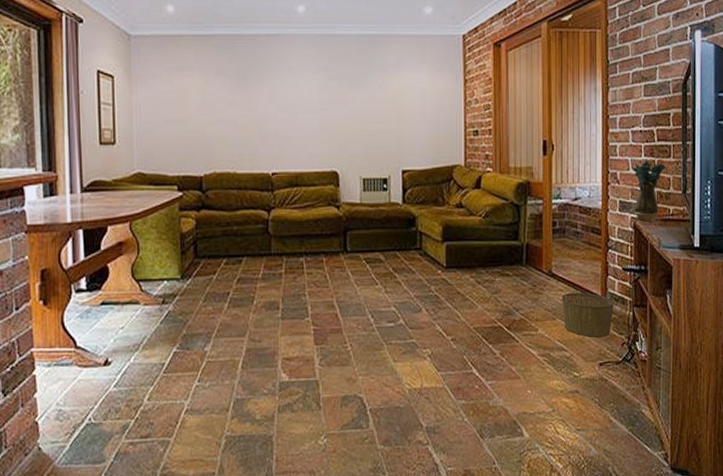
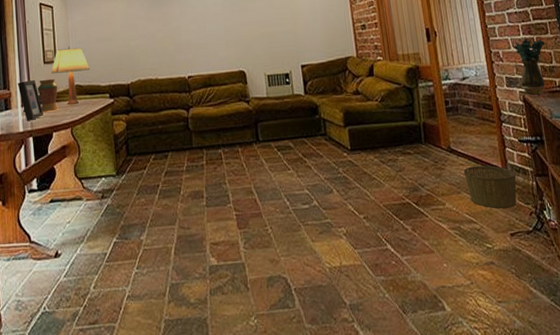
picture frame: none [65,163,97,212] -> present [17,80,43,122]
decorative vase: none [90,163,116,201] -> present [37,78,58,112]
table lamp: none [108,126,157,196] -> present [51,46,91,106]

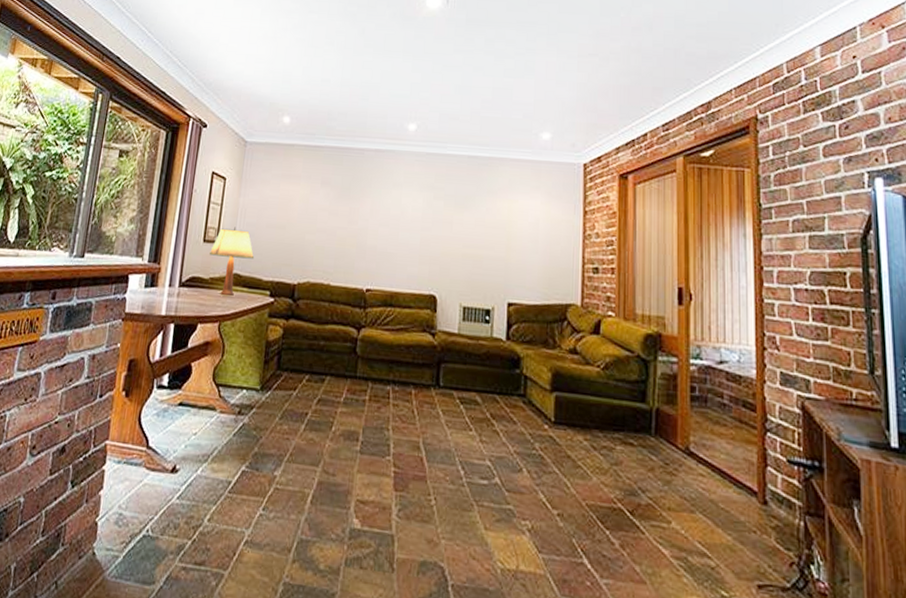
picture frame: present [17,80,43,122] -> none [168,257,192,305]
decorative vase: present [37,78,58,112] -> none [190,259,214,298]
basket: present [463,164,517,209] -> none [703,480,777,549]
vase: present [514,37,546,95] -> none [798,324,844,405]

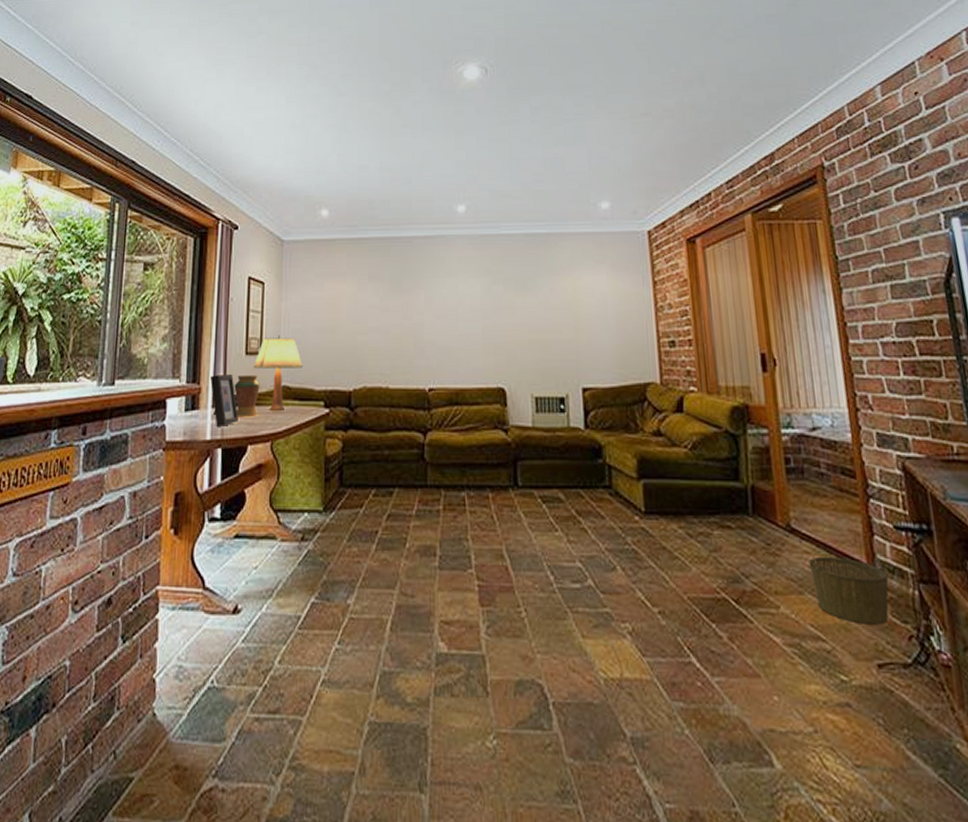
picture frame: none [168,257,192,305] -> present [209,375,238,428]
decorative vase: none [190,259,214,298] -> present [234,374,260,416]
basket: none [703,480,777,549] -> present [808,556,889,624]

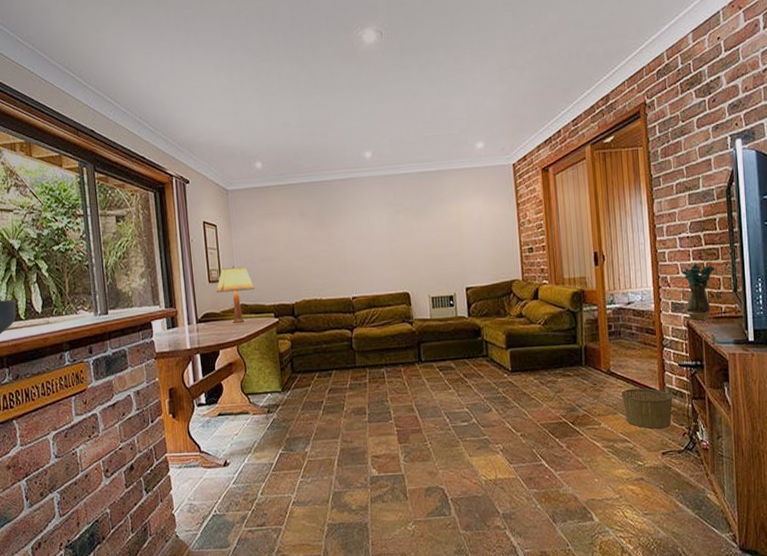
picture frame: present [209,375,238,428] -> none [183,299,210,339]
decorative vase: present [234,374,260,416] -> none [203,297,224,330]
vase: none [890,378,938,463] -> present [683,262,715,321]

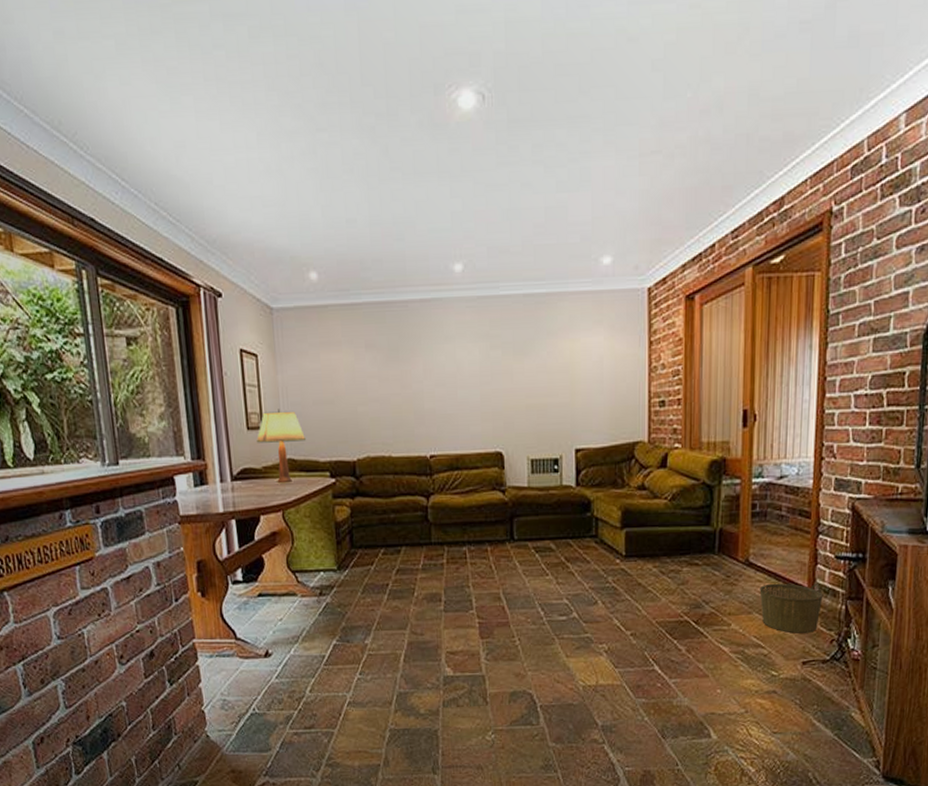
vase: present [683,262,715,321] -> none [852,428,896,502]

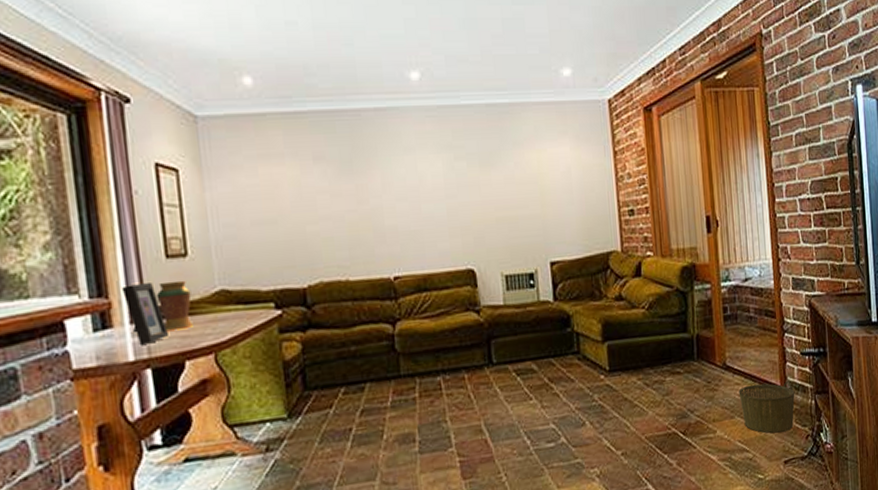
picture frame: none [214,450,248,501] -> present [121,283,168,346]
decorative vase: none [239,449,267,489] -> present [156,280,193,330]
table lamp: present [257,408,307,484] -> none [179,231,244,321]

